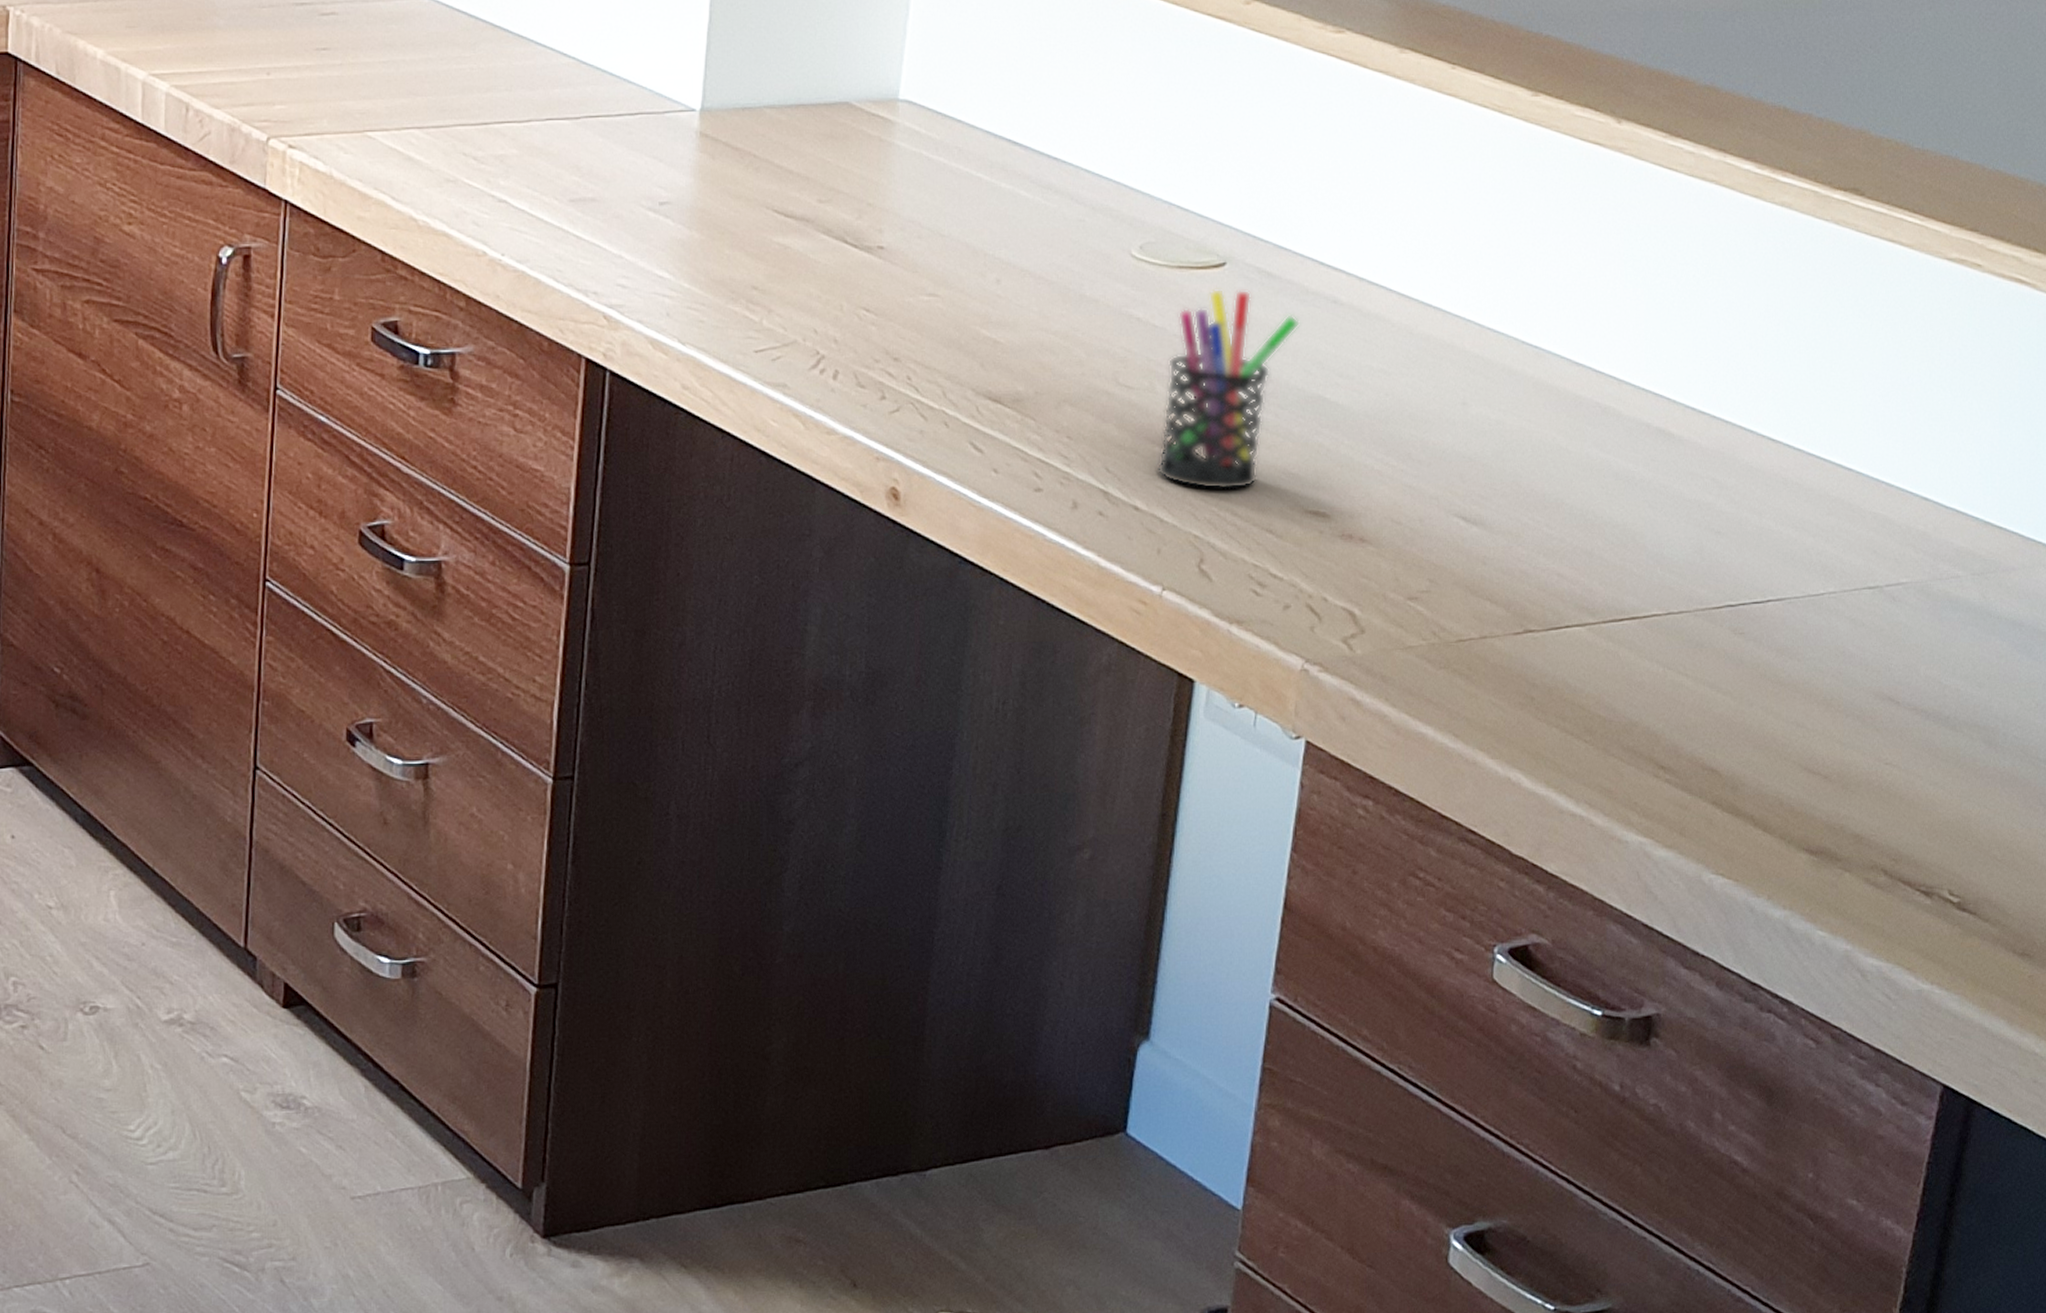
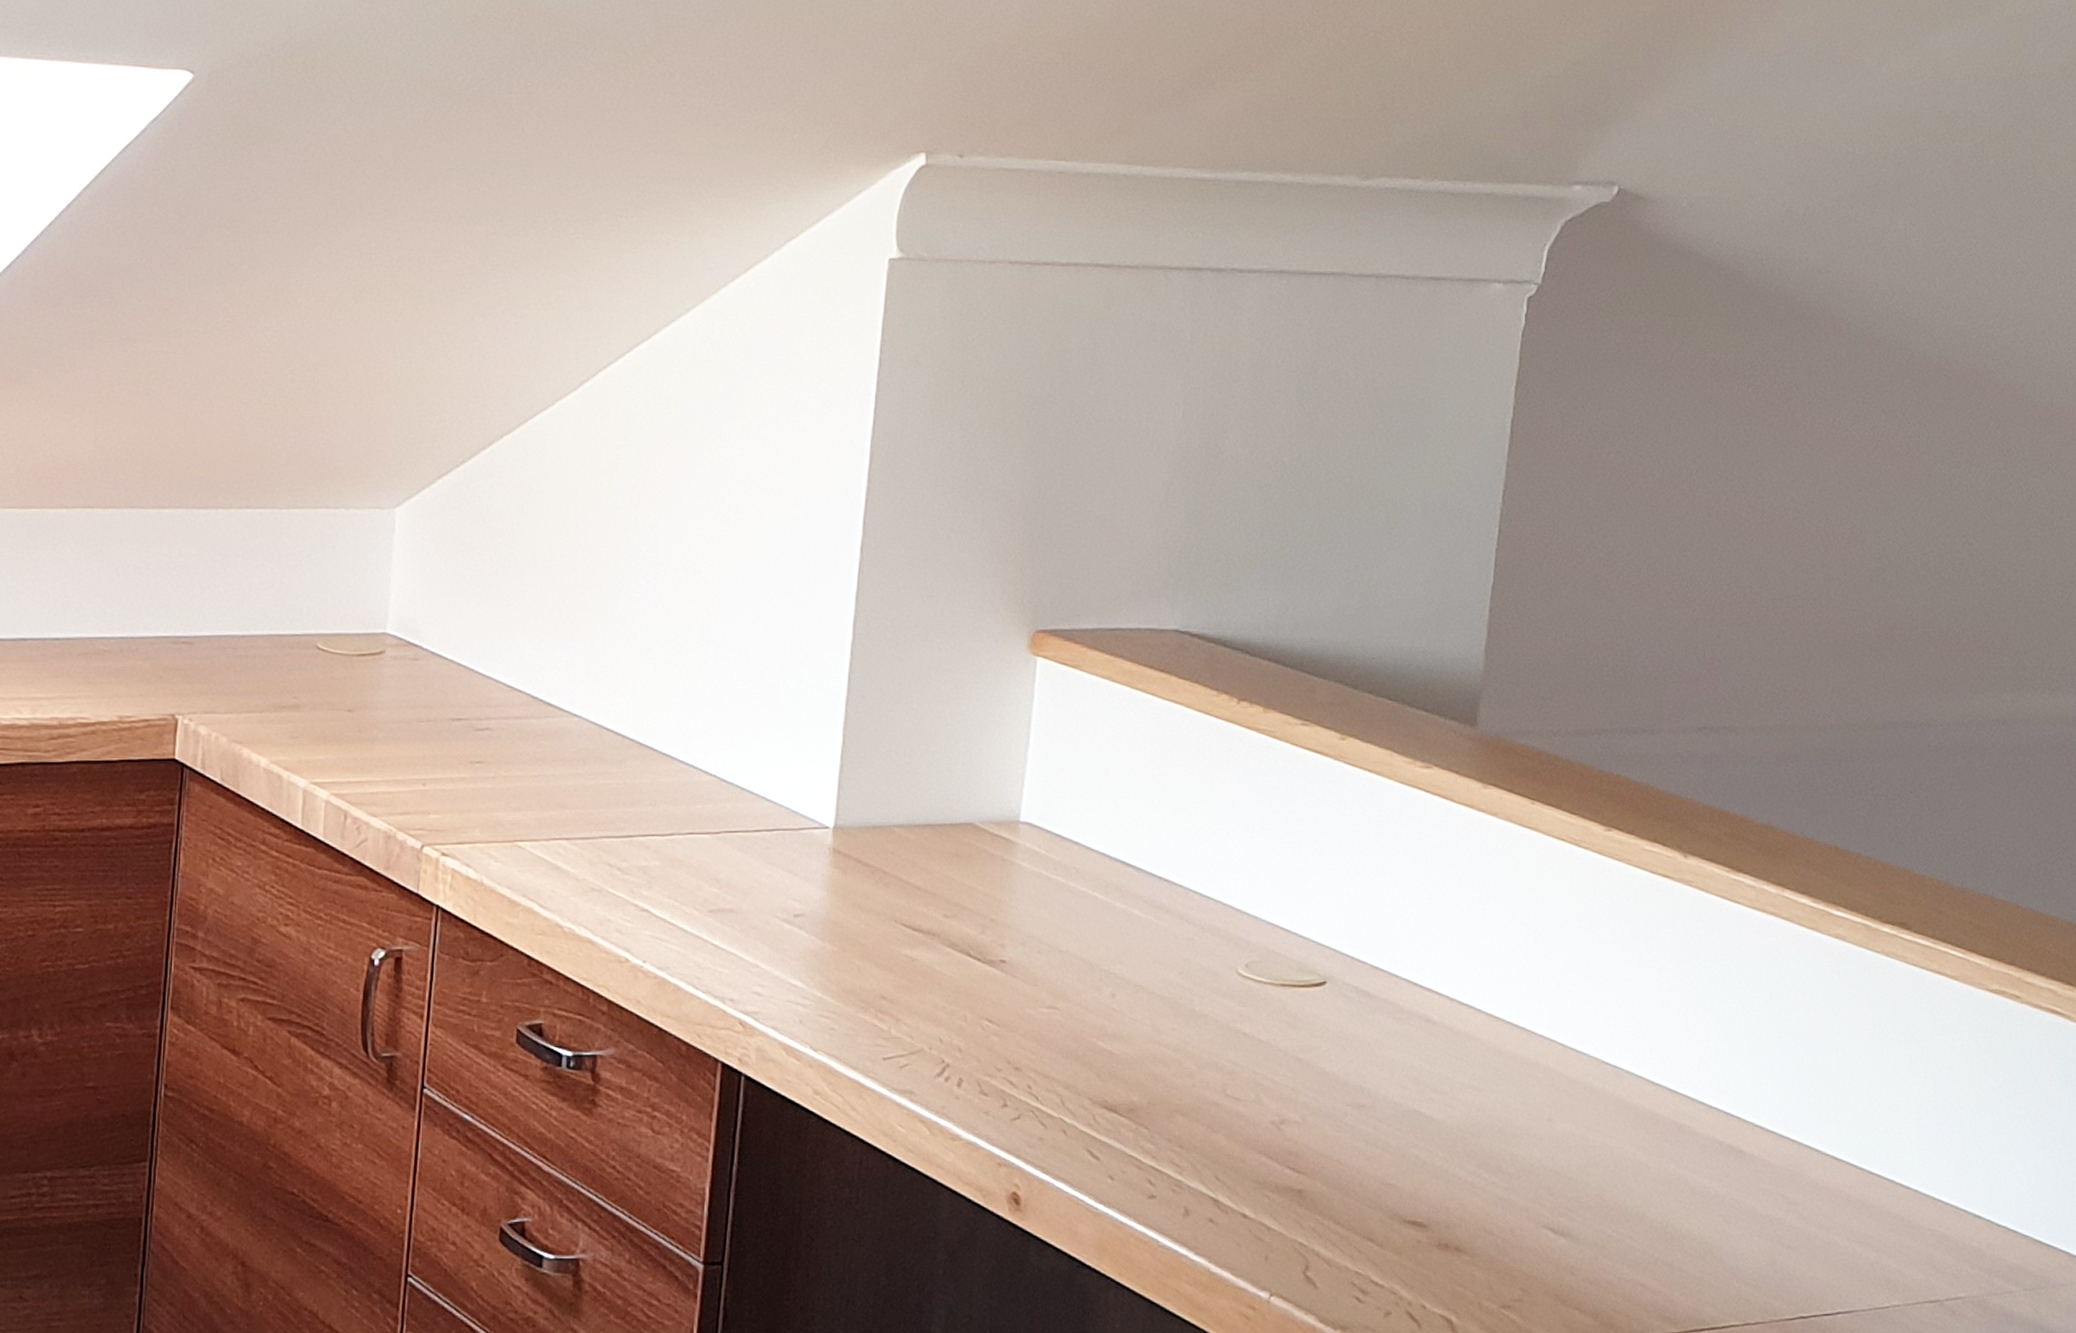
pen holder: present [1156,288,1300,491] -> none [1263,1006,1396,1200]

